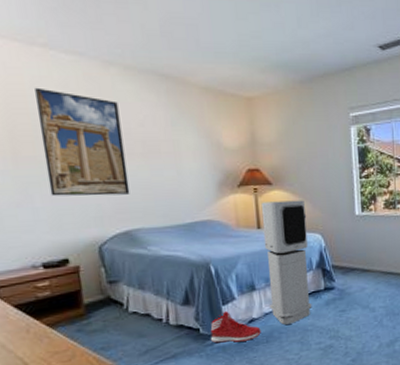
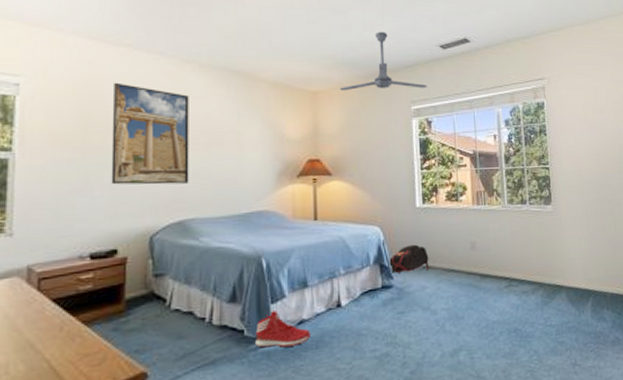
air purifier: present [260,200,312,325] -> none [319,191,368,328]
ceiling fan: none [276,29,366,97] -> present [340,31,427,91]
backpack: none [329,250,368,276] -> present [387,244,429,273]

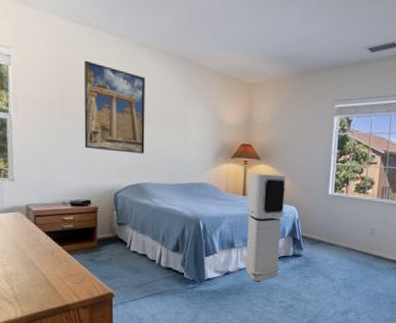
sneaker: present [255,310,311,348] -> none [192,262,234,290]
air purifier: none [319,191,368,328] -> present [244,173,286,281]
ceiling fan: present [340,31,427,91] -> none [274,29,352,89]
backpack: present [387,244,429,273] -> none [300,224,334,247]

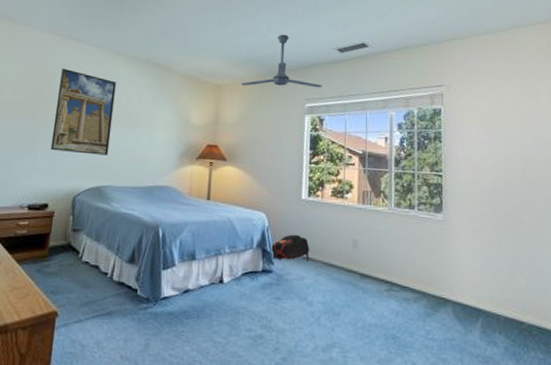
air purifier: present [244,173,286,281] -> none [206,175,254,302]
ceiling fan: none [274,29,352,89] -> present [241,34,322,88]
backpack: none [300,224,334,247] -> present [270,234,310,261]

